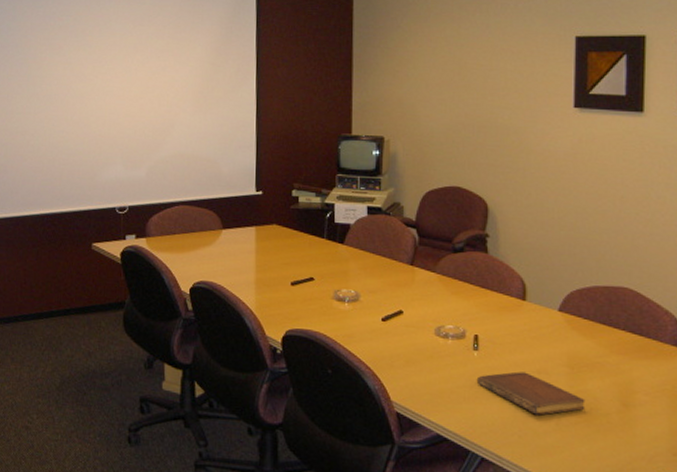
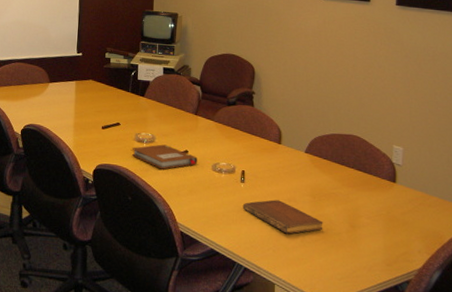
notebook: none [330,303,415,335] -> present [131,144,197,170]

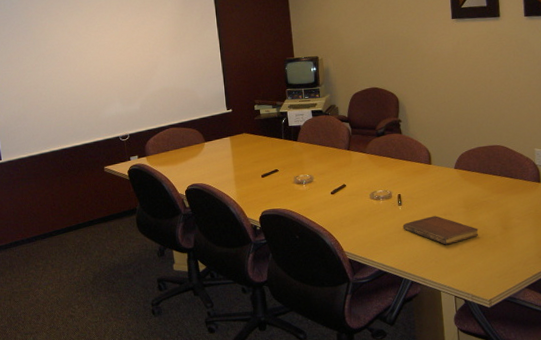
notebook: present [131,144,197,170] -> none [292,182,356,206]

